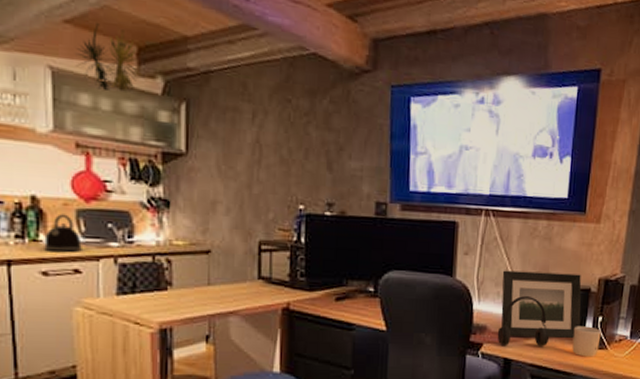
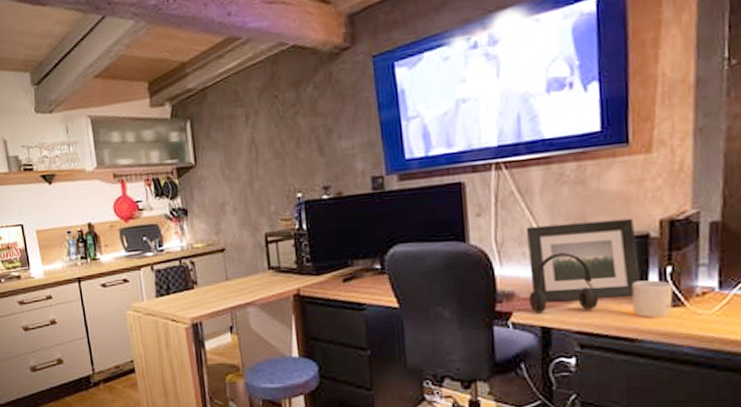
kettle: present [44,213,82,253] -> none [100,234,127,268]
plant: present [75,23,143,92] -> none [105,71,155,126]

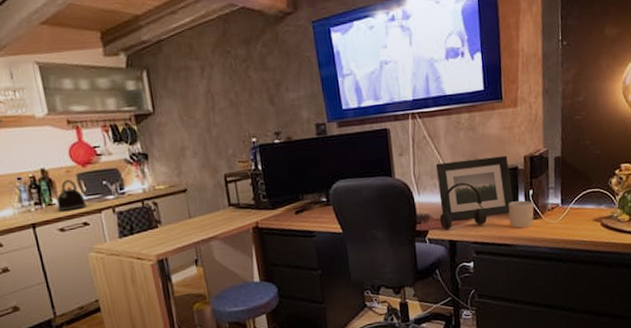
kettle: none [100,234,127,268] -> present [56,179,87,212]

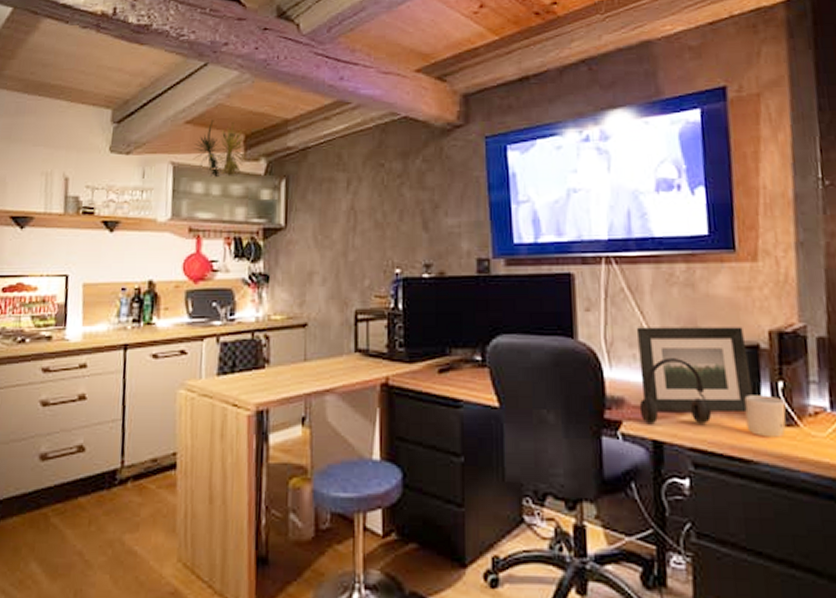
plant: none [54,19,109,73] -> present [192,120,249,177]
kettle: present [56,179,87,212] -> none [156,296,189,334]

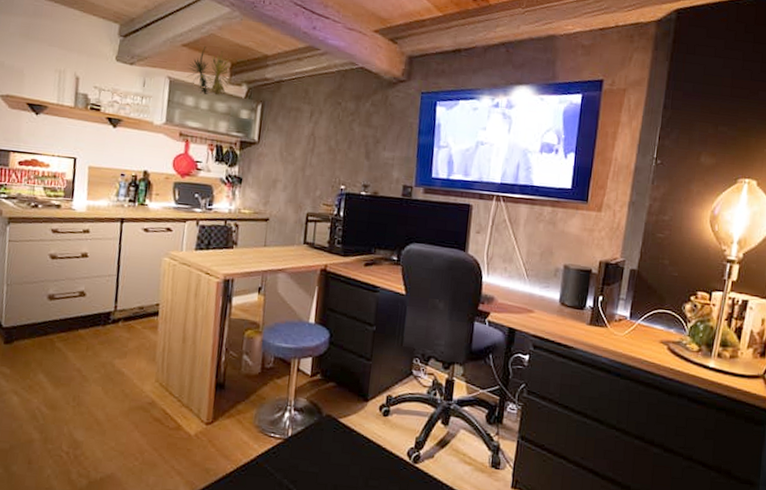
picture frame: present [636,327,753,413] -> none [507,248,583,315]
headphones: present [639,358,711,424] -> none [503,272,551,320]
mug: present [744,395,787,438] -> none [573,303,601,334]

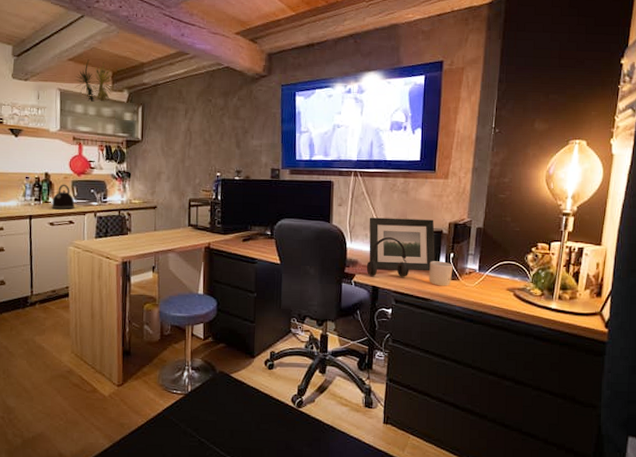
kettle: none [148,185,175,215] -> present [52,184,75,210]
headphones: none [503,272,551,320] -> present [366,237,409,277]
picture frame: none [507,248,583,315] -> present [369,217,435,272]
mug: none [573,303,601,334] -> present [429,261,453,286]

